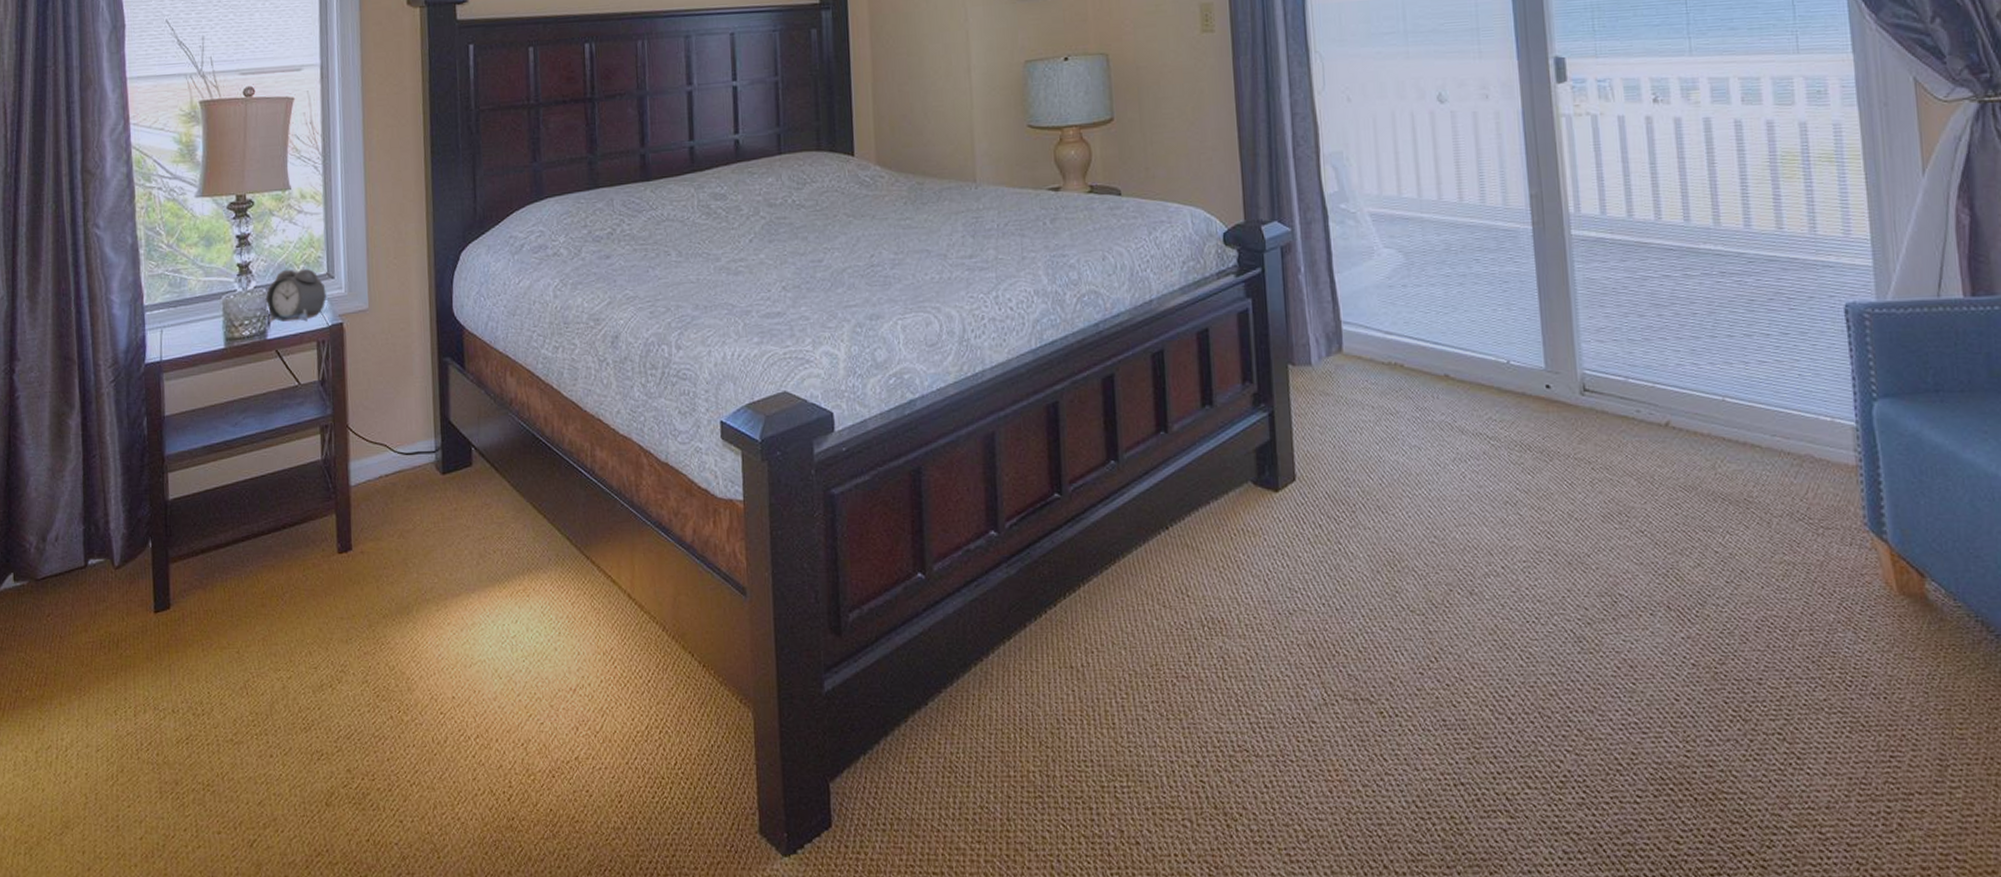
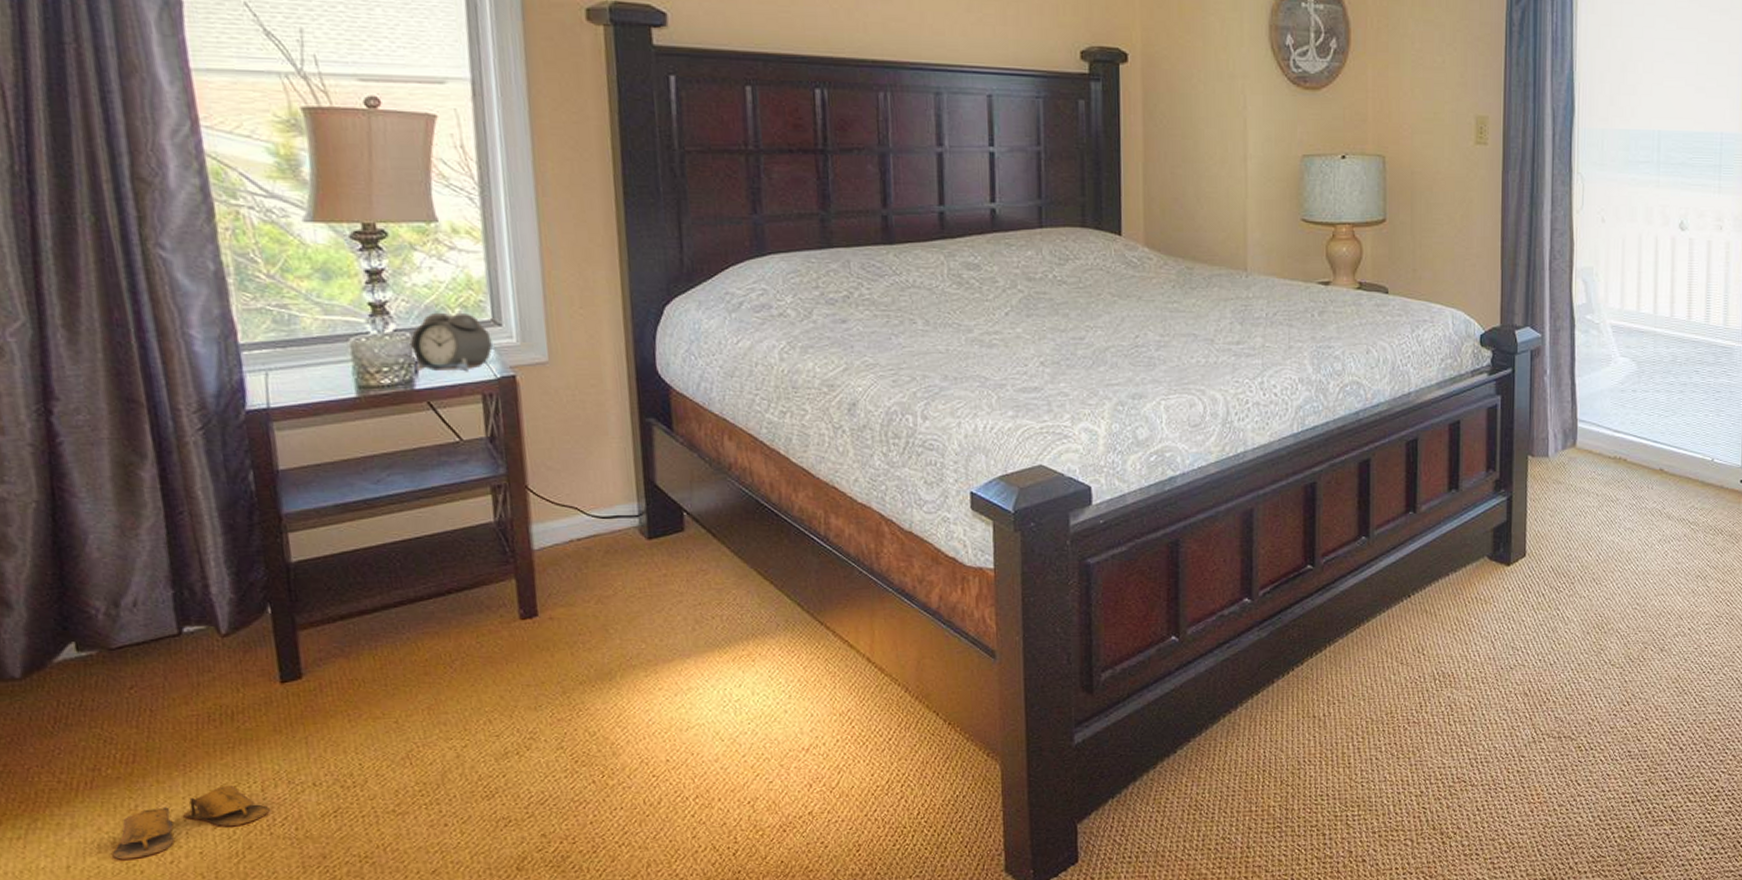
sandal: none [23,709,139,777] -> present [112,785,270,860]

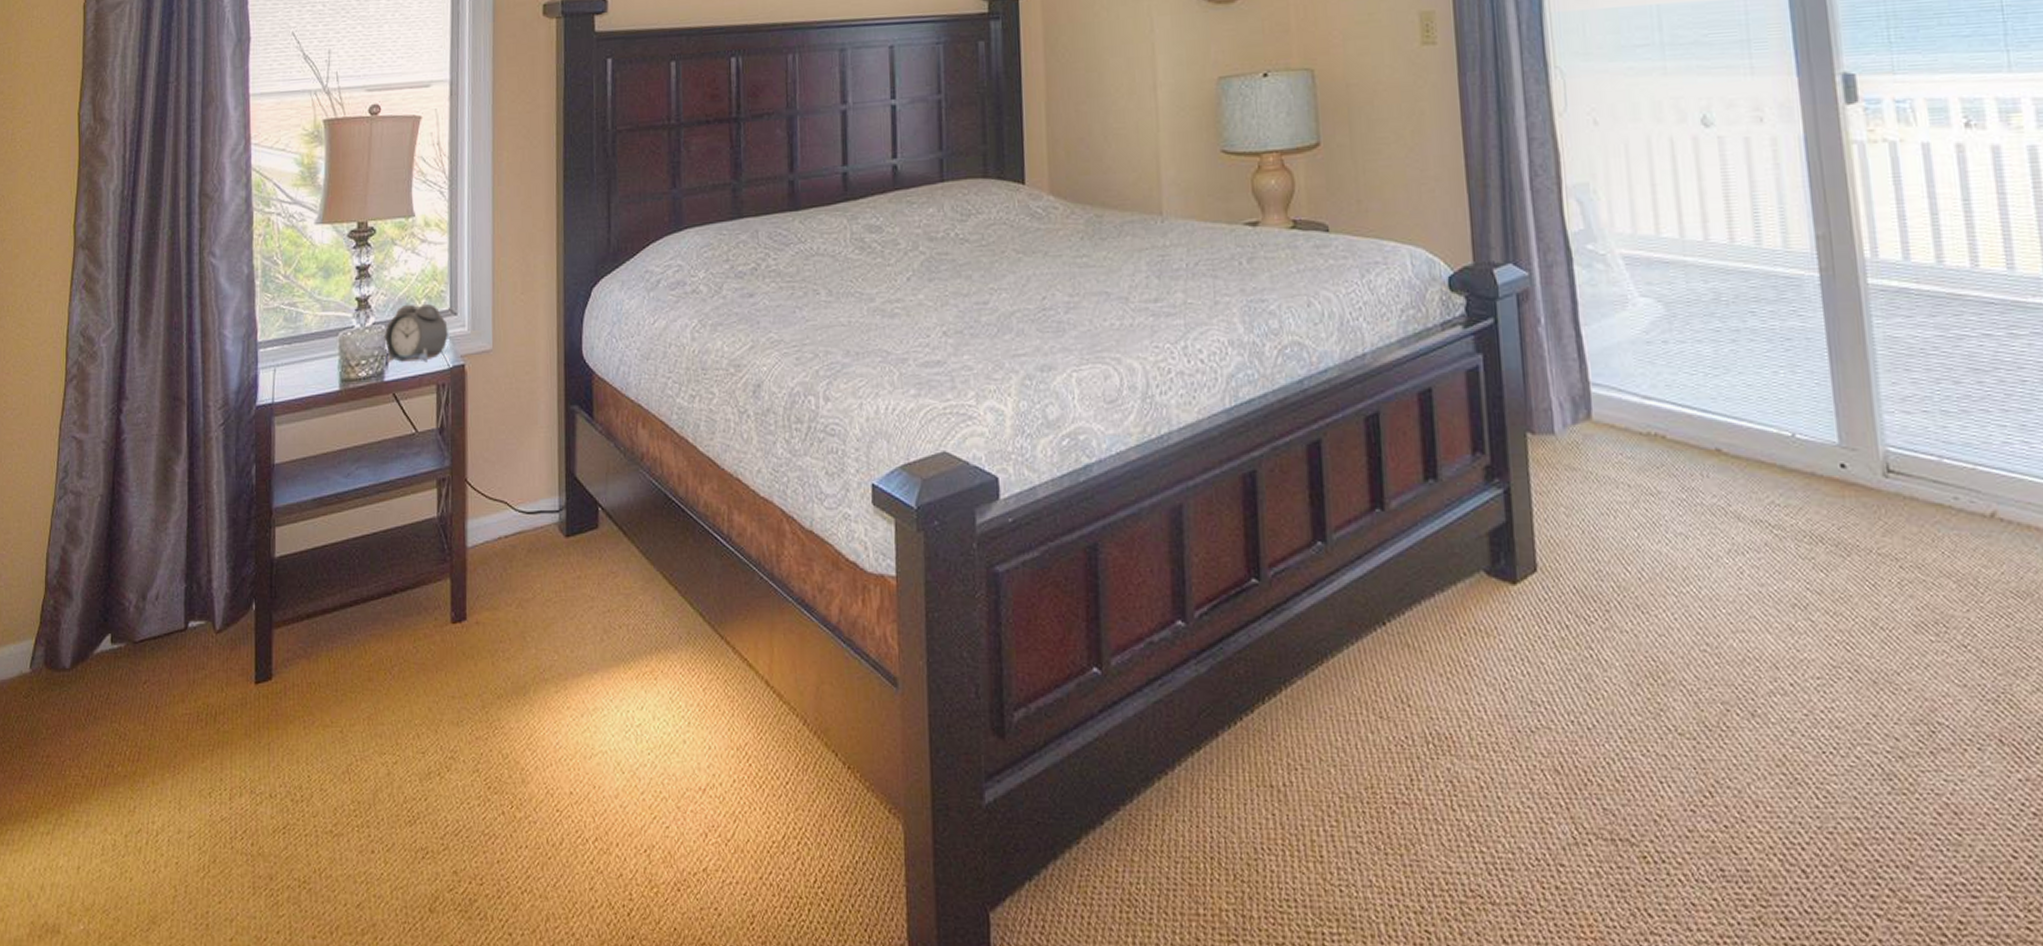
sandal: present [112,785,270,860] -> none [111,790,234,865]

